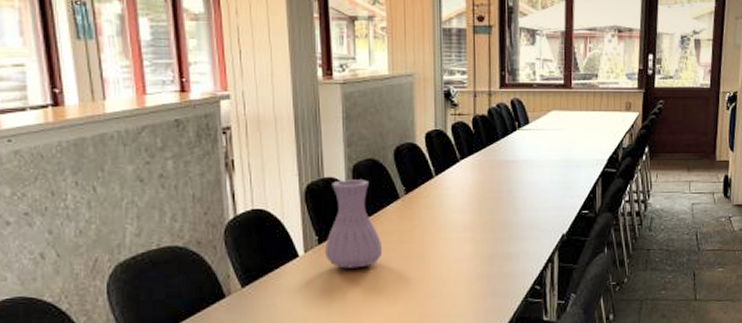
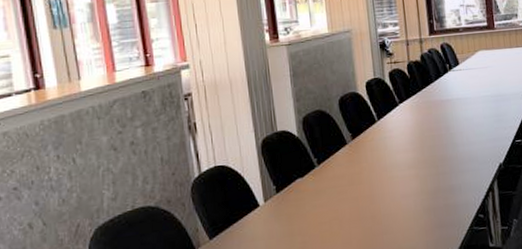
vase: present [325,180,383,269] -> none [283,130,336,214]

